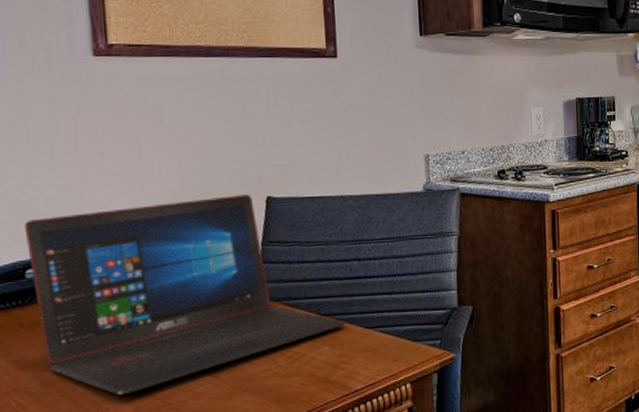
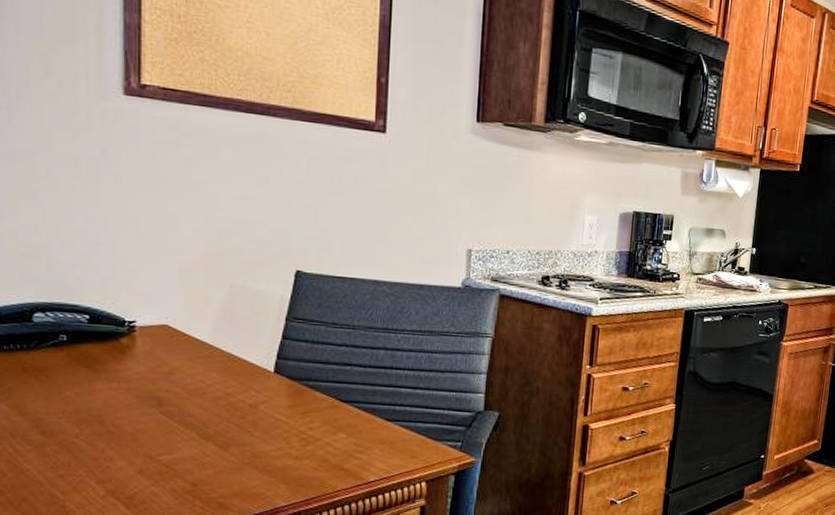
laptop: present [24,194,345,396] -> none [35,260,365,456]

